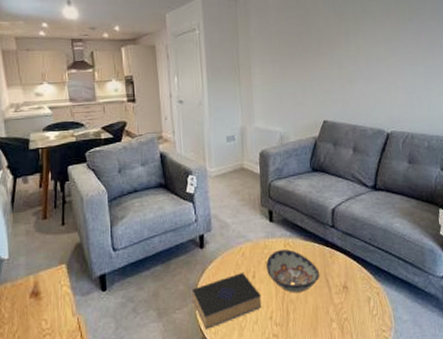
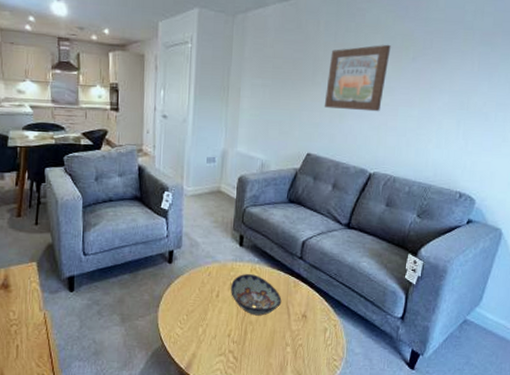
book: present [191,273,262,329] -> none [156,291,222,338]
wall art: none [332,9,388,75] -> present [324,44,391,112]

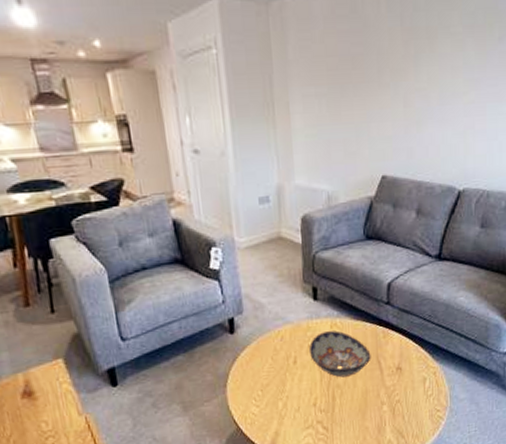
wall art: present [324,44,391,112] -> none [396,23,471,115]

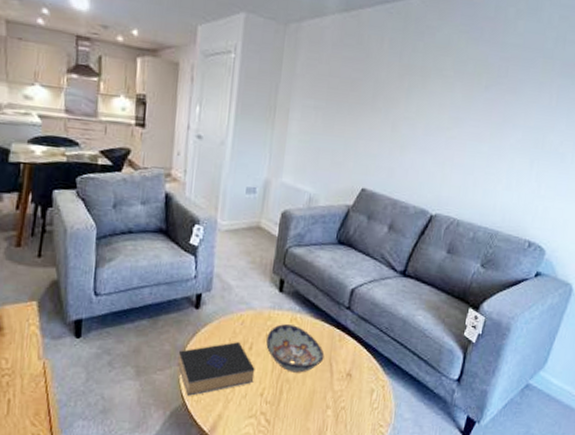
book: none [222,358,304,420] -> present [178,342,255,396]

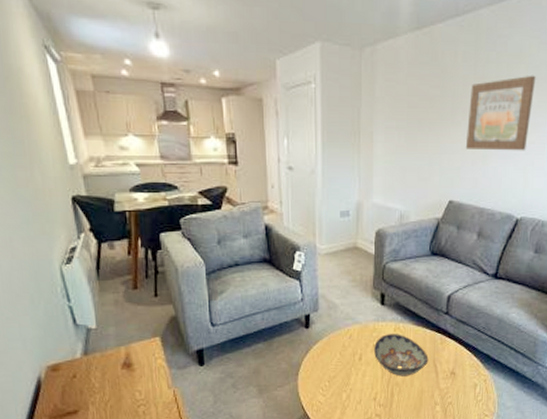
book: present [178,342,255,396] -> none [294,355,366,407]
wall art: none [383,69,462,146] -> present [465,75,536,151]

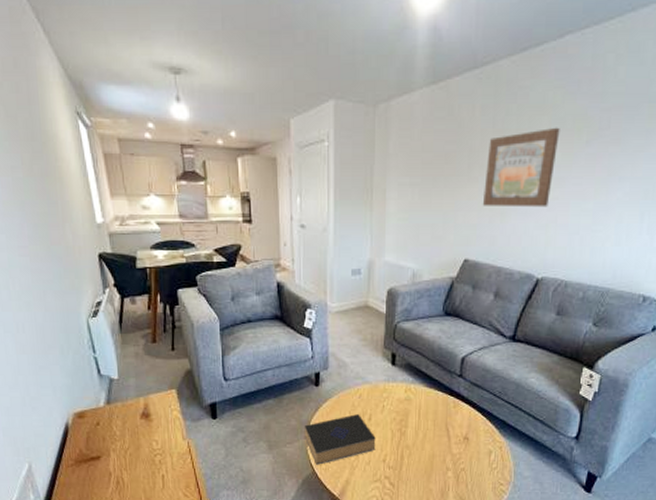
book: none [294,355,366,407] -> present [304,414,376,465]
decorative bowl: present [374,334,429,377] -> none [384,395,441,439]

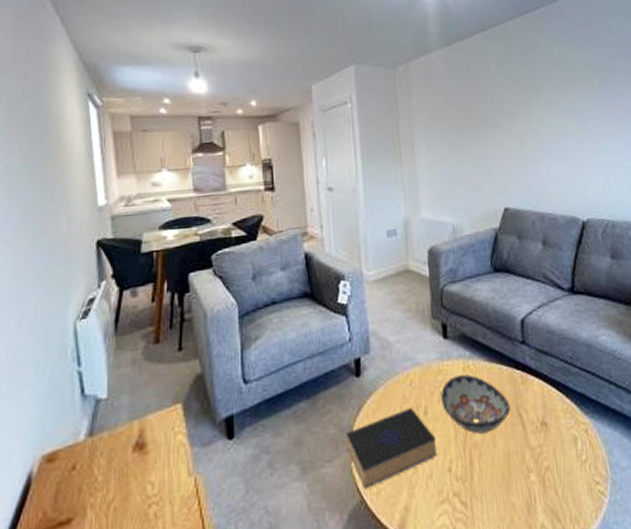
decorative bowl: none [384,395,441,439] -> present [441,374,511,434]
wall art: present [482,127,560,208] -> none [508,75,577,153]

